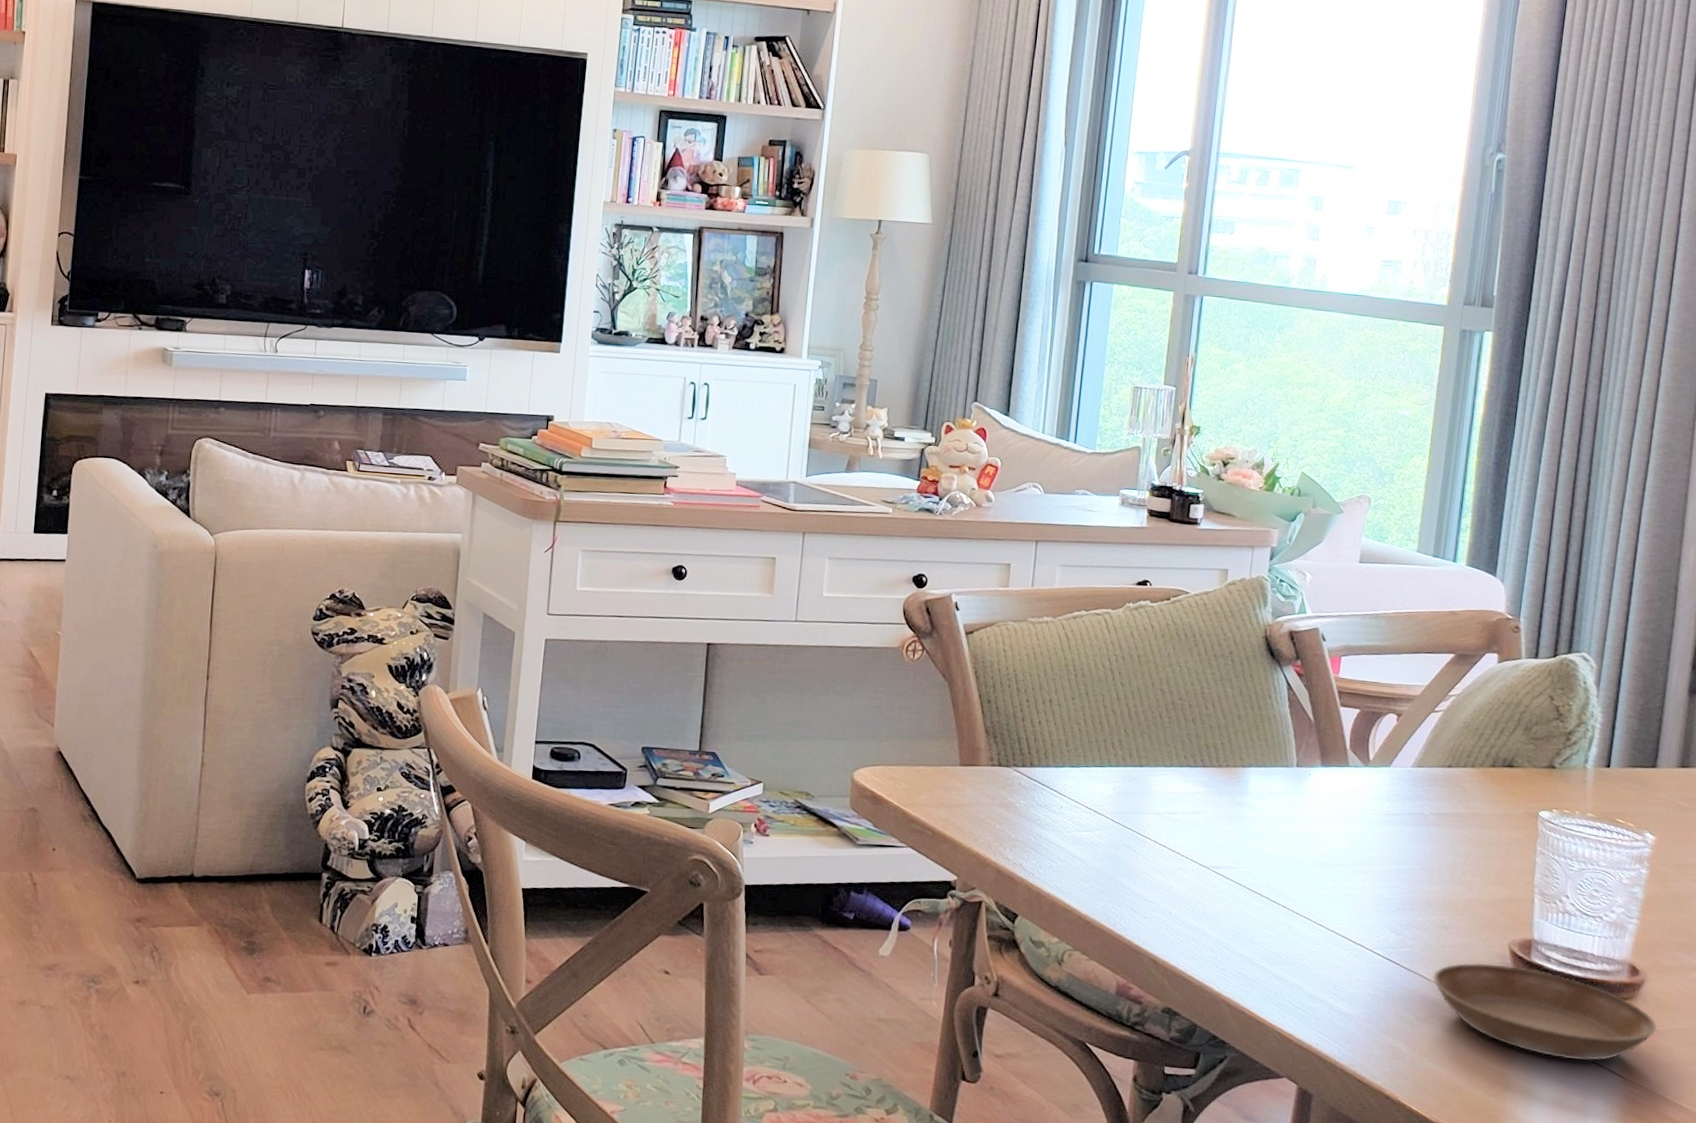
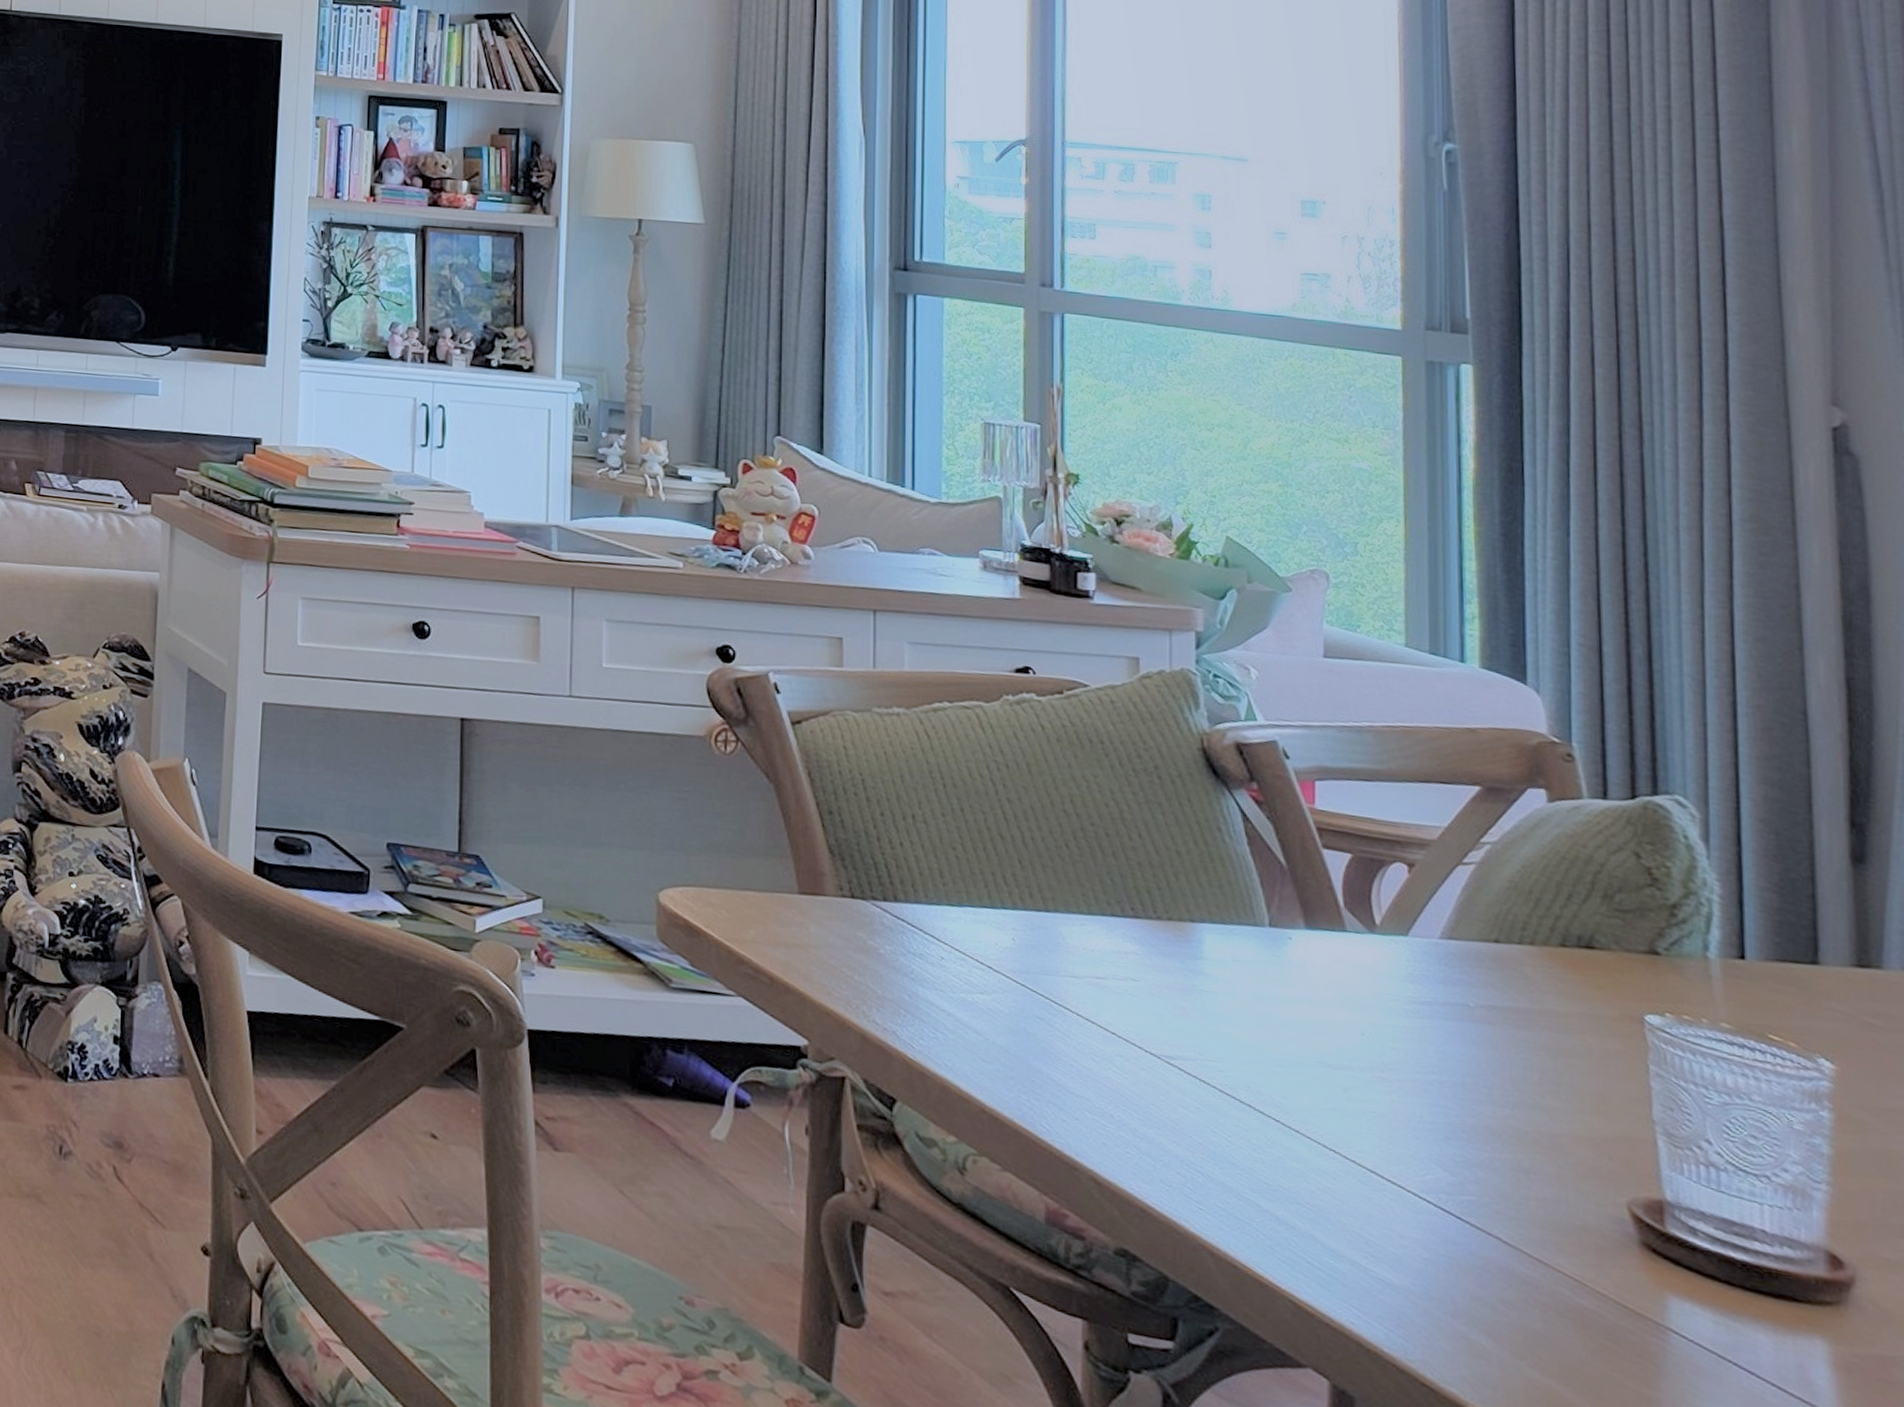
saucer: present [1432,963,1658,1061] -> none [1515,1225,1890,1394]

